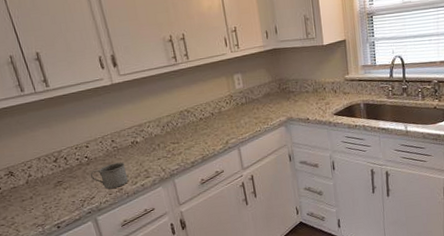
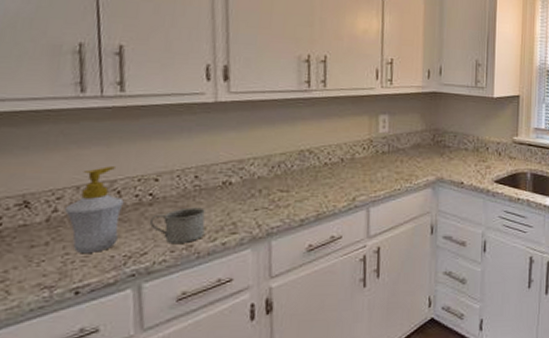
soap bottle: none [35,141,74,202] -> present [64,166,124,253]

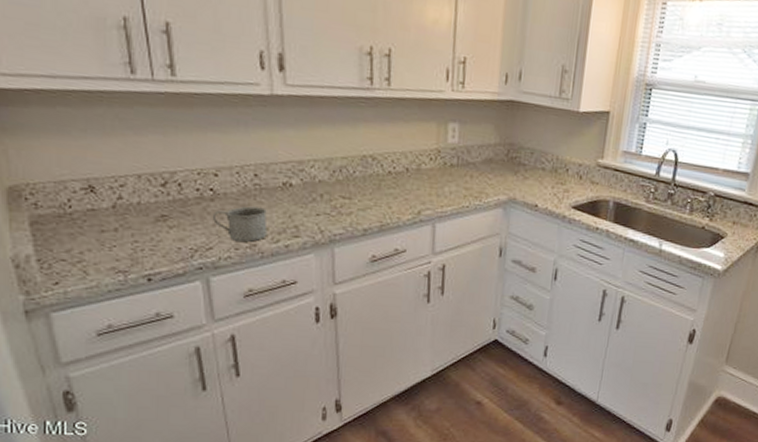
soap bottle: present [64,166,124,253] -> none [128,156,185,243]

